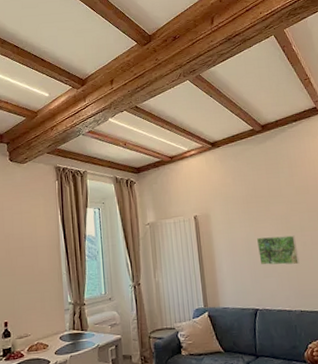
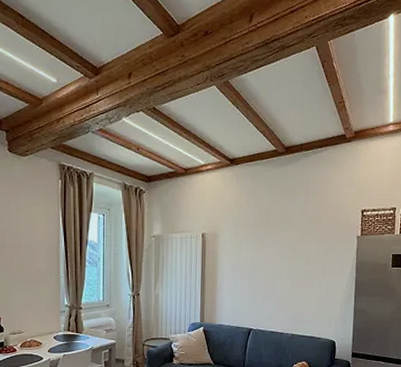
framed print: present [256,235,300,265] -> none [261,261,300,292]

